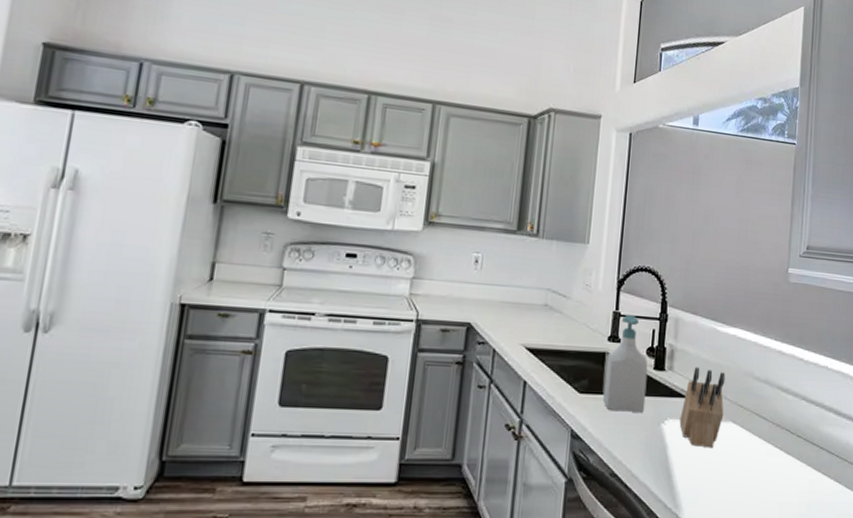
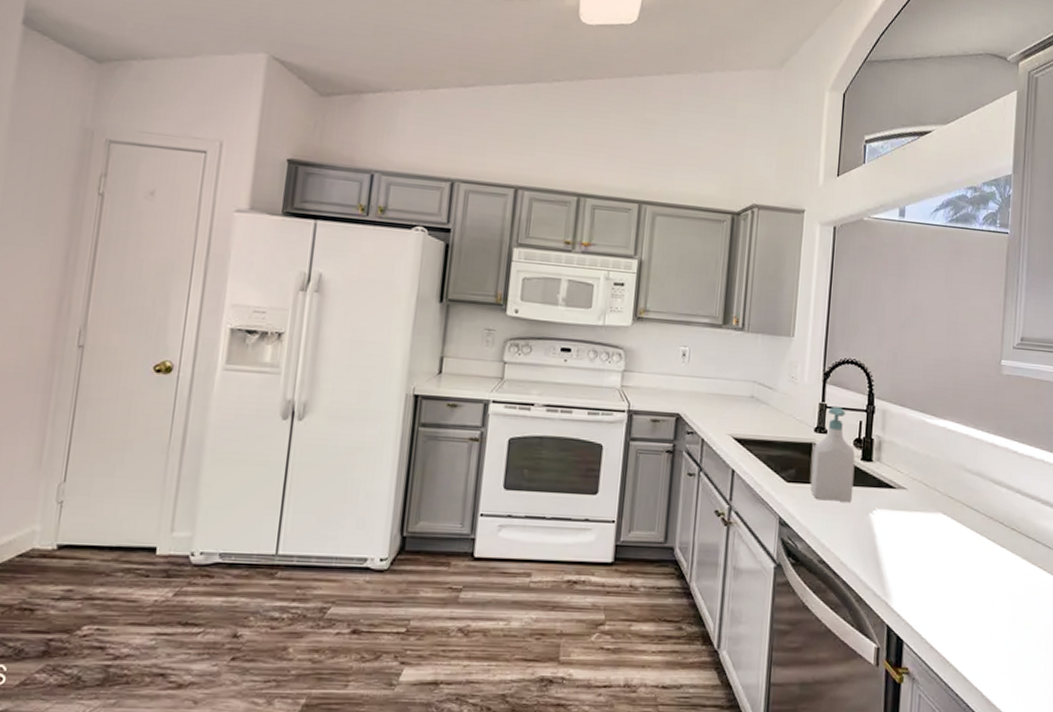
knife block: present [679,366,725,449] -> none [888,458,935,539]

